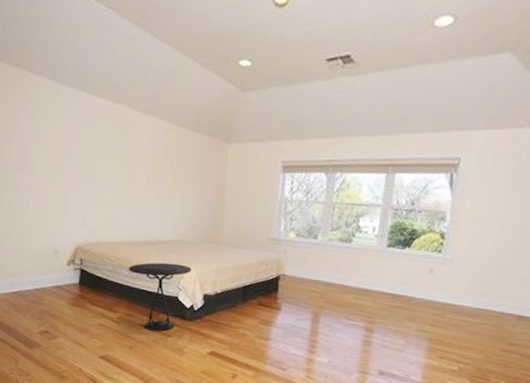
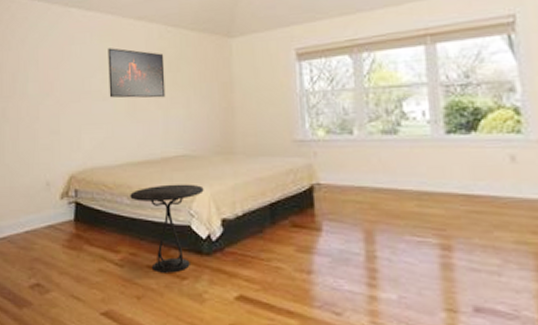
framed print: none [115,136,167,189] -> present [108,48,166,98]

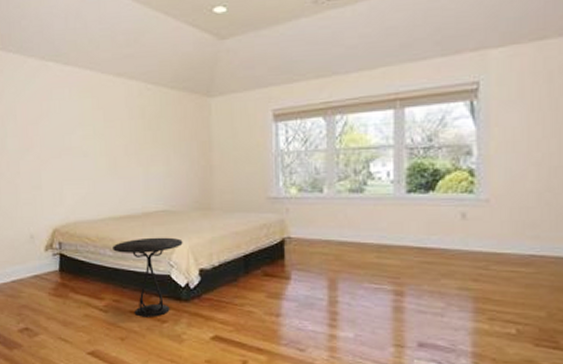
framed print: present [108,48,166,98] -> none [87,104,146,156]

